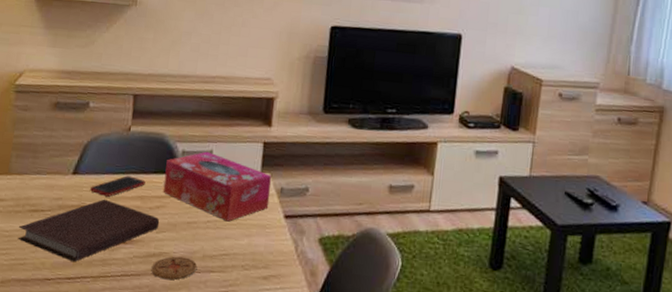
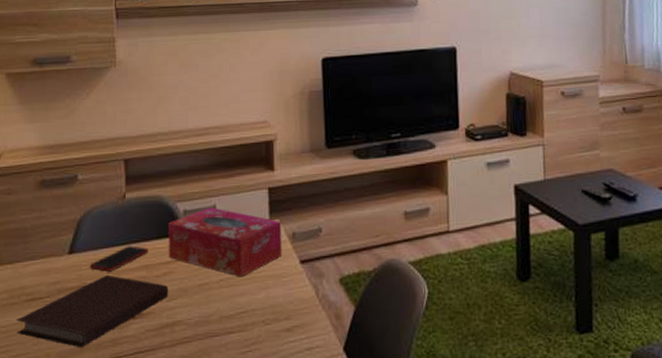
coaster: present [151,256,198,280] -> none [166,322,216,349]

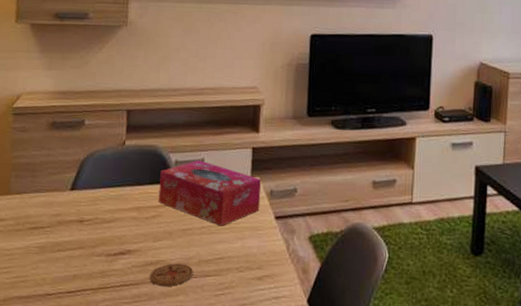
notebook: present [16,274,169,348] -> none [18,212,156,276]
cell phone: present [89,246,148,272] -> none [87,188,141,210]
coaster: none [166,322,216,349] -> present [149,263,194,286]

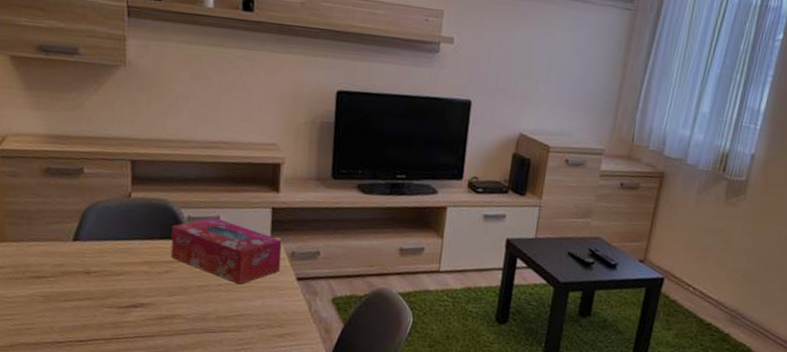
coaster: present [149,263,194,286] -> none [165,318,212,340]

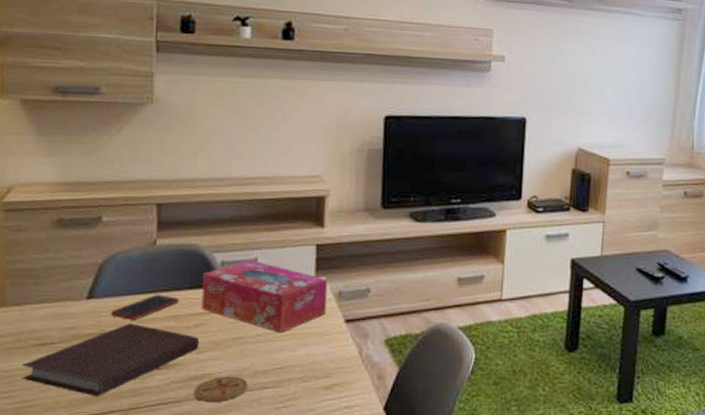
notebook: none [21,264,170,326] -> present [21,323,200,397]
cell phone: none [93,241,152,263] -> present [110,294,179,320]
coaster: none [165,318,212,340] -> present [193,376,249,402]

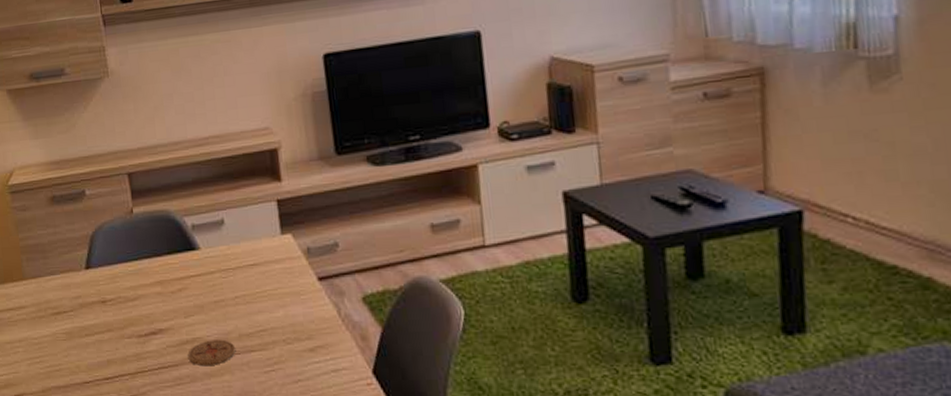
notebook: present [21,323,200,397] -> none [46,290,186,361]
cell phone: present [110,294,179,320] -> none [106,261,161,287]
tissue box: present [201,260,329,333] -> none [178,221,298,294]

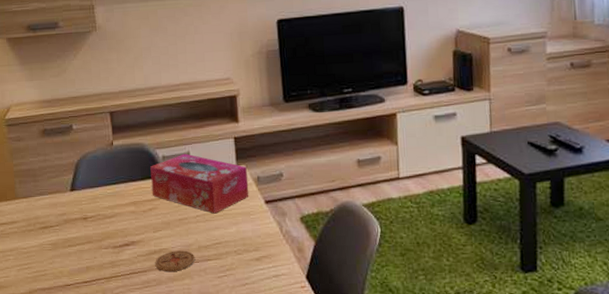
tissue box: none [178,221,298,294] -> present [150,153,249,214]

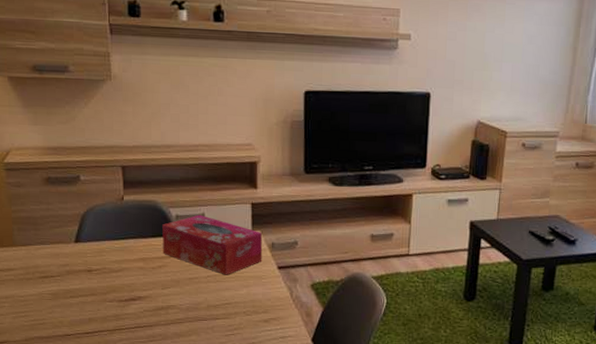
coaster: present [155,250,196,271] -> none [161,308,204,328]

